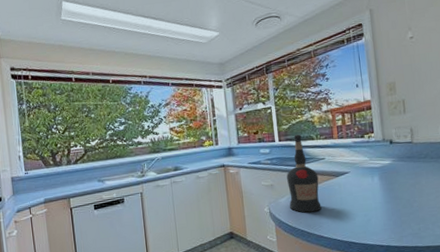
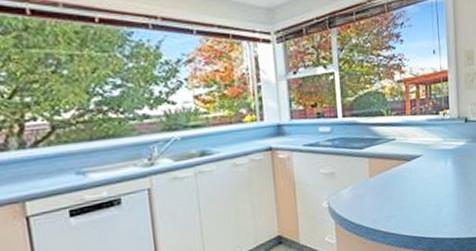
liquor bottle: present [286,134,322,213] -> none [350,108,390,206]

